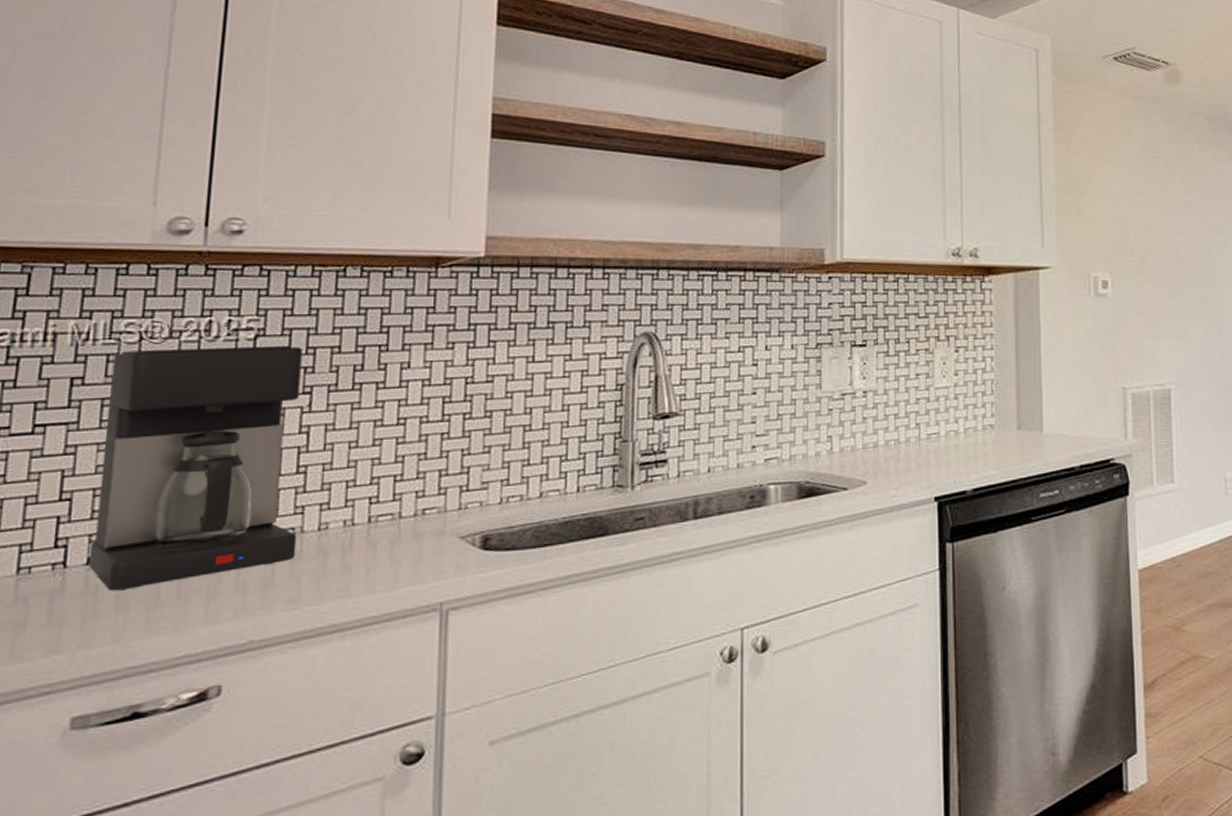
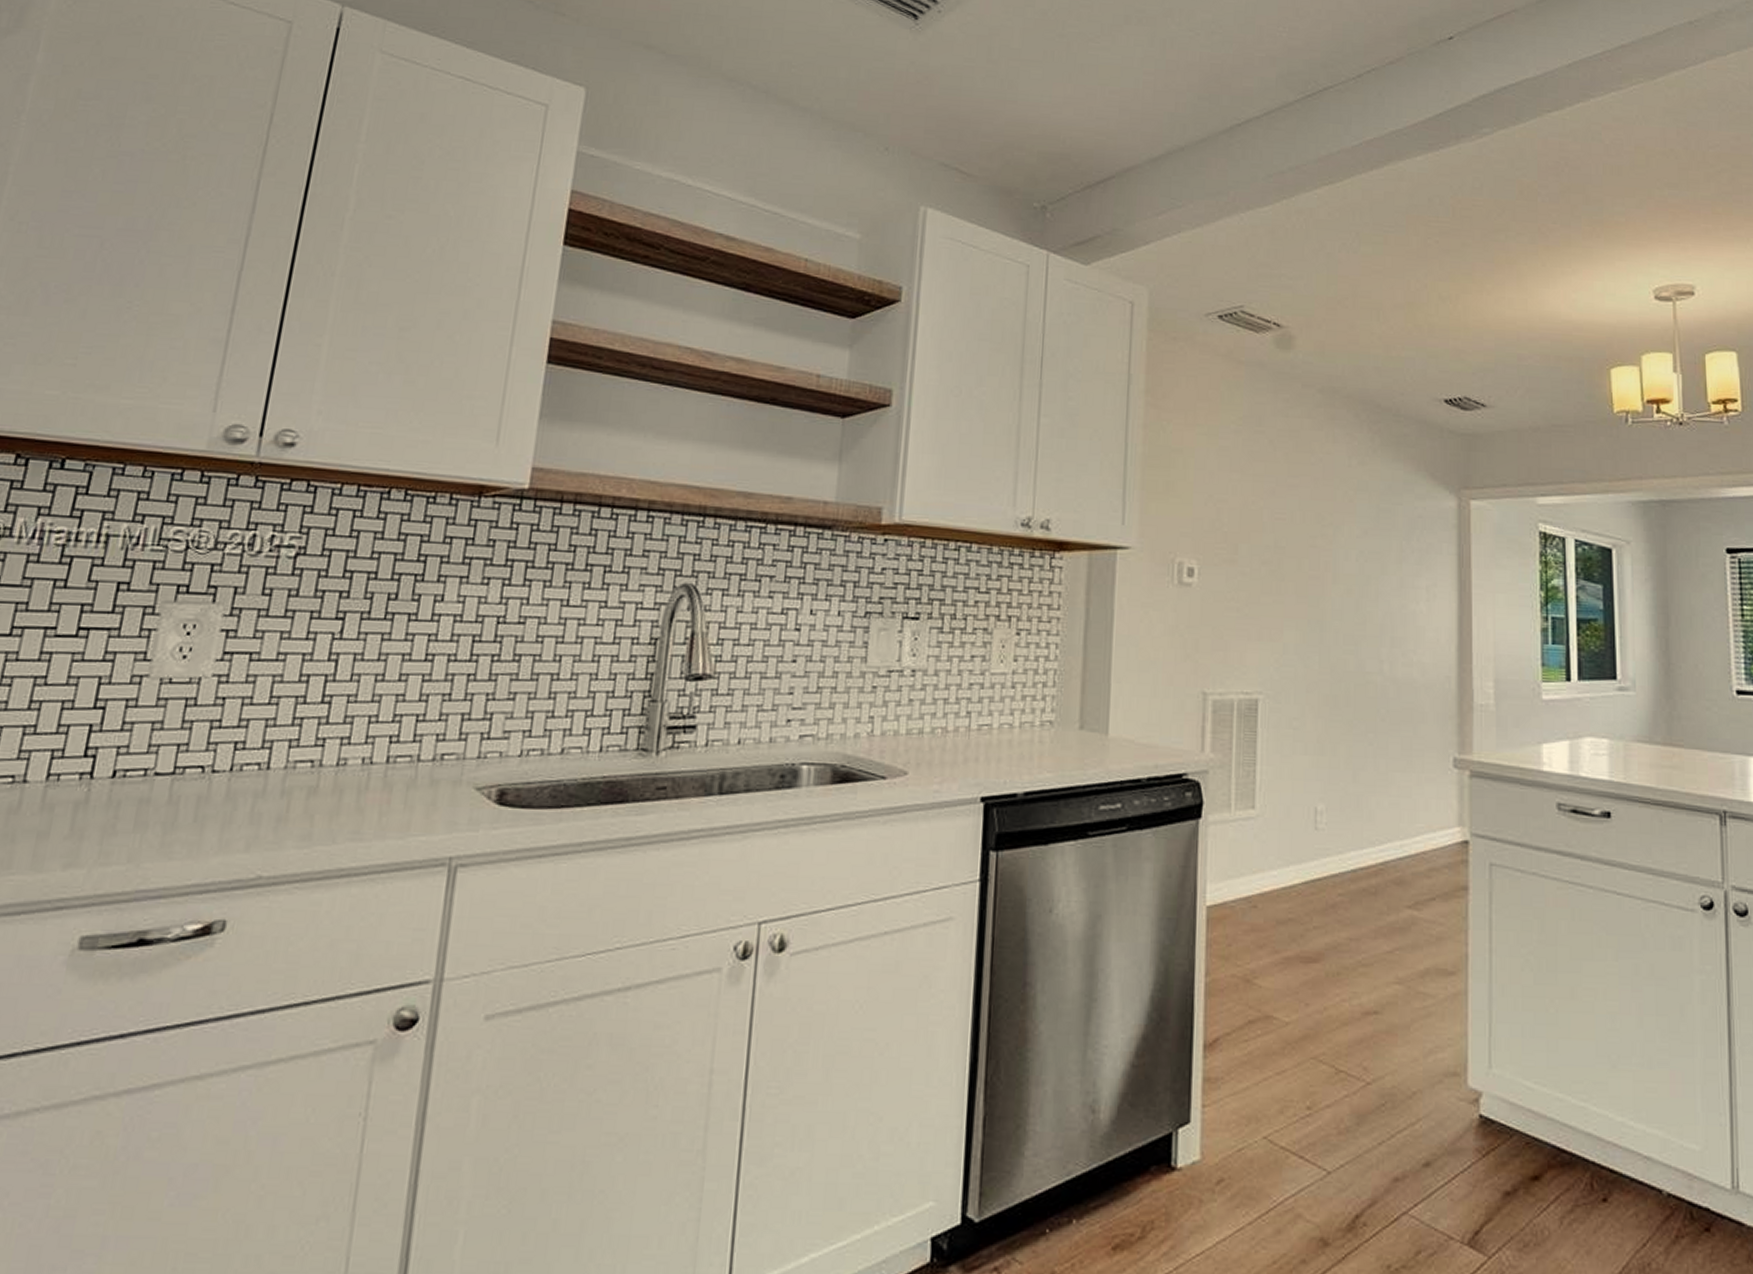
coffee maker: present [88,346,302,591] -> none [113,559,340,809]

